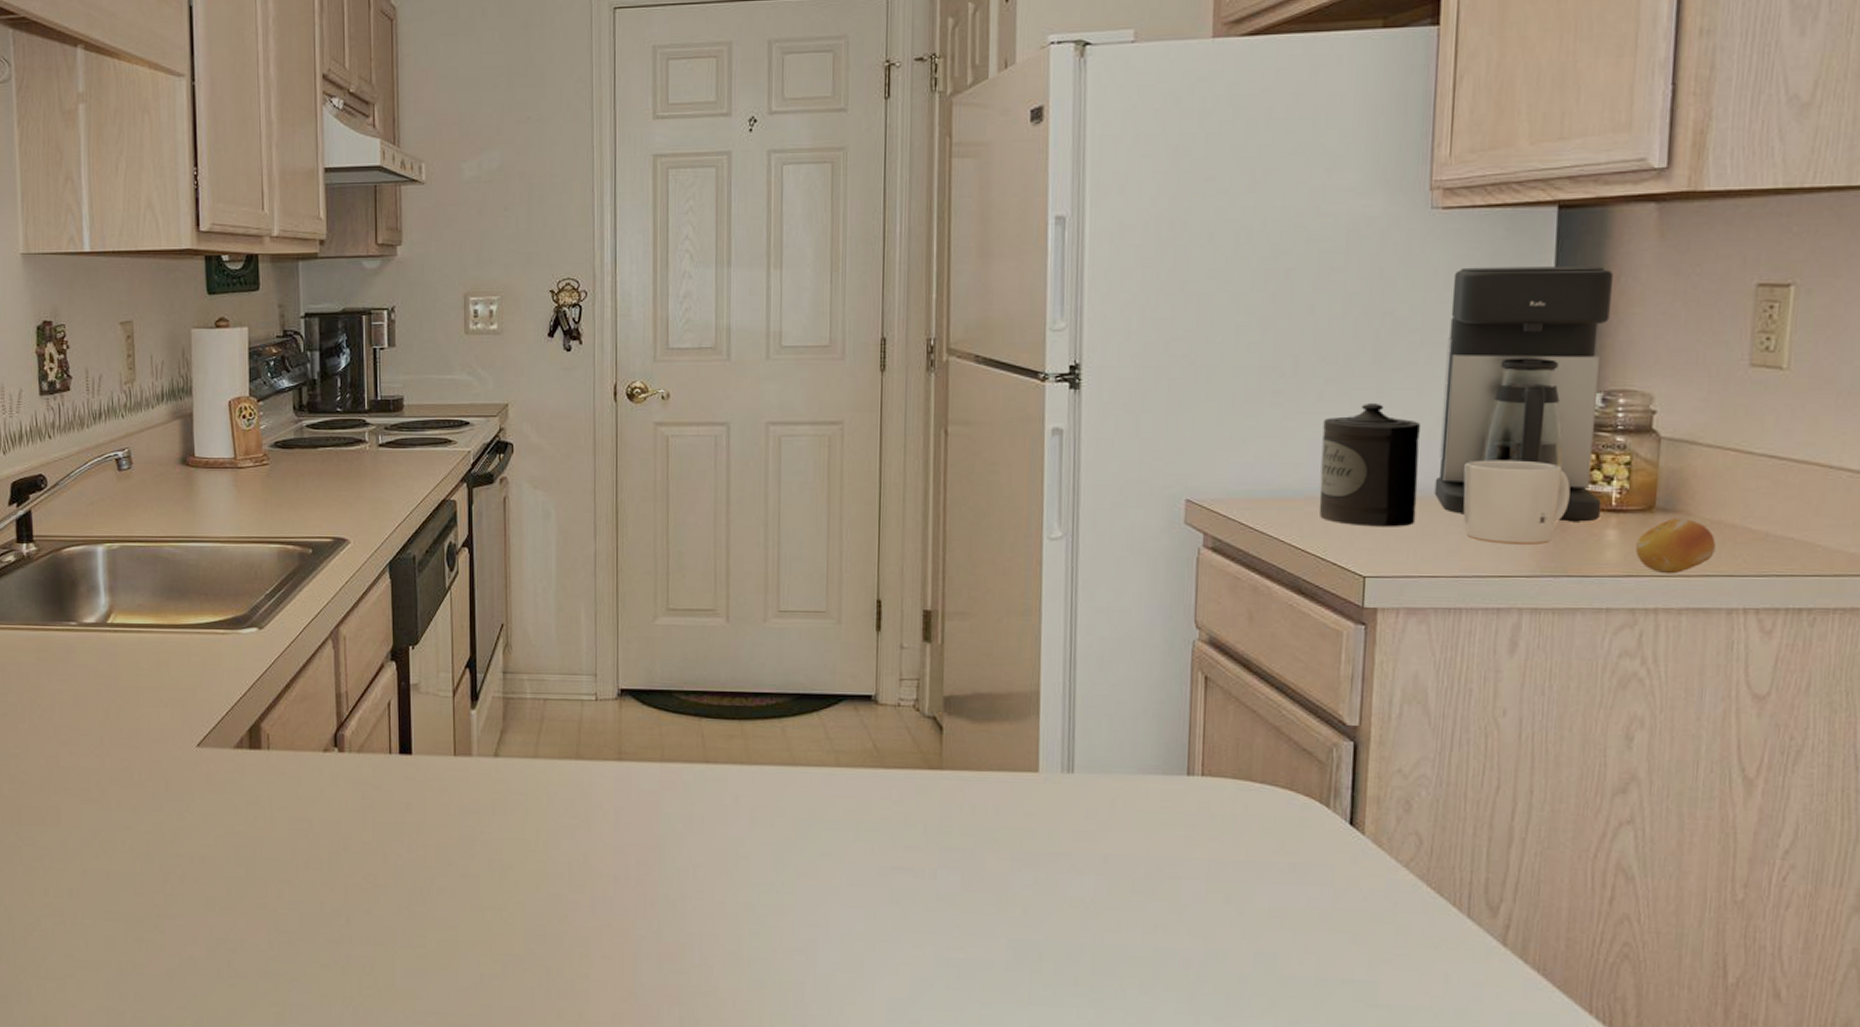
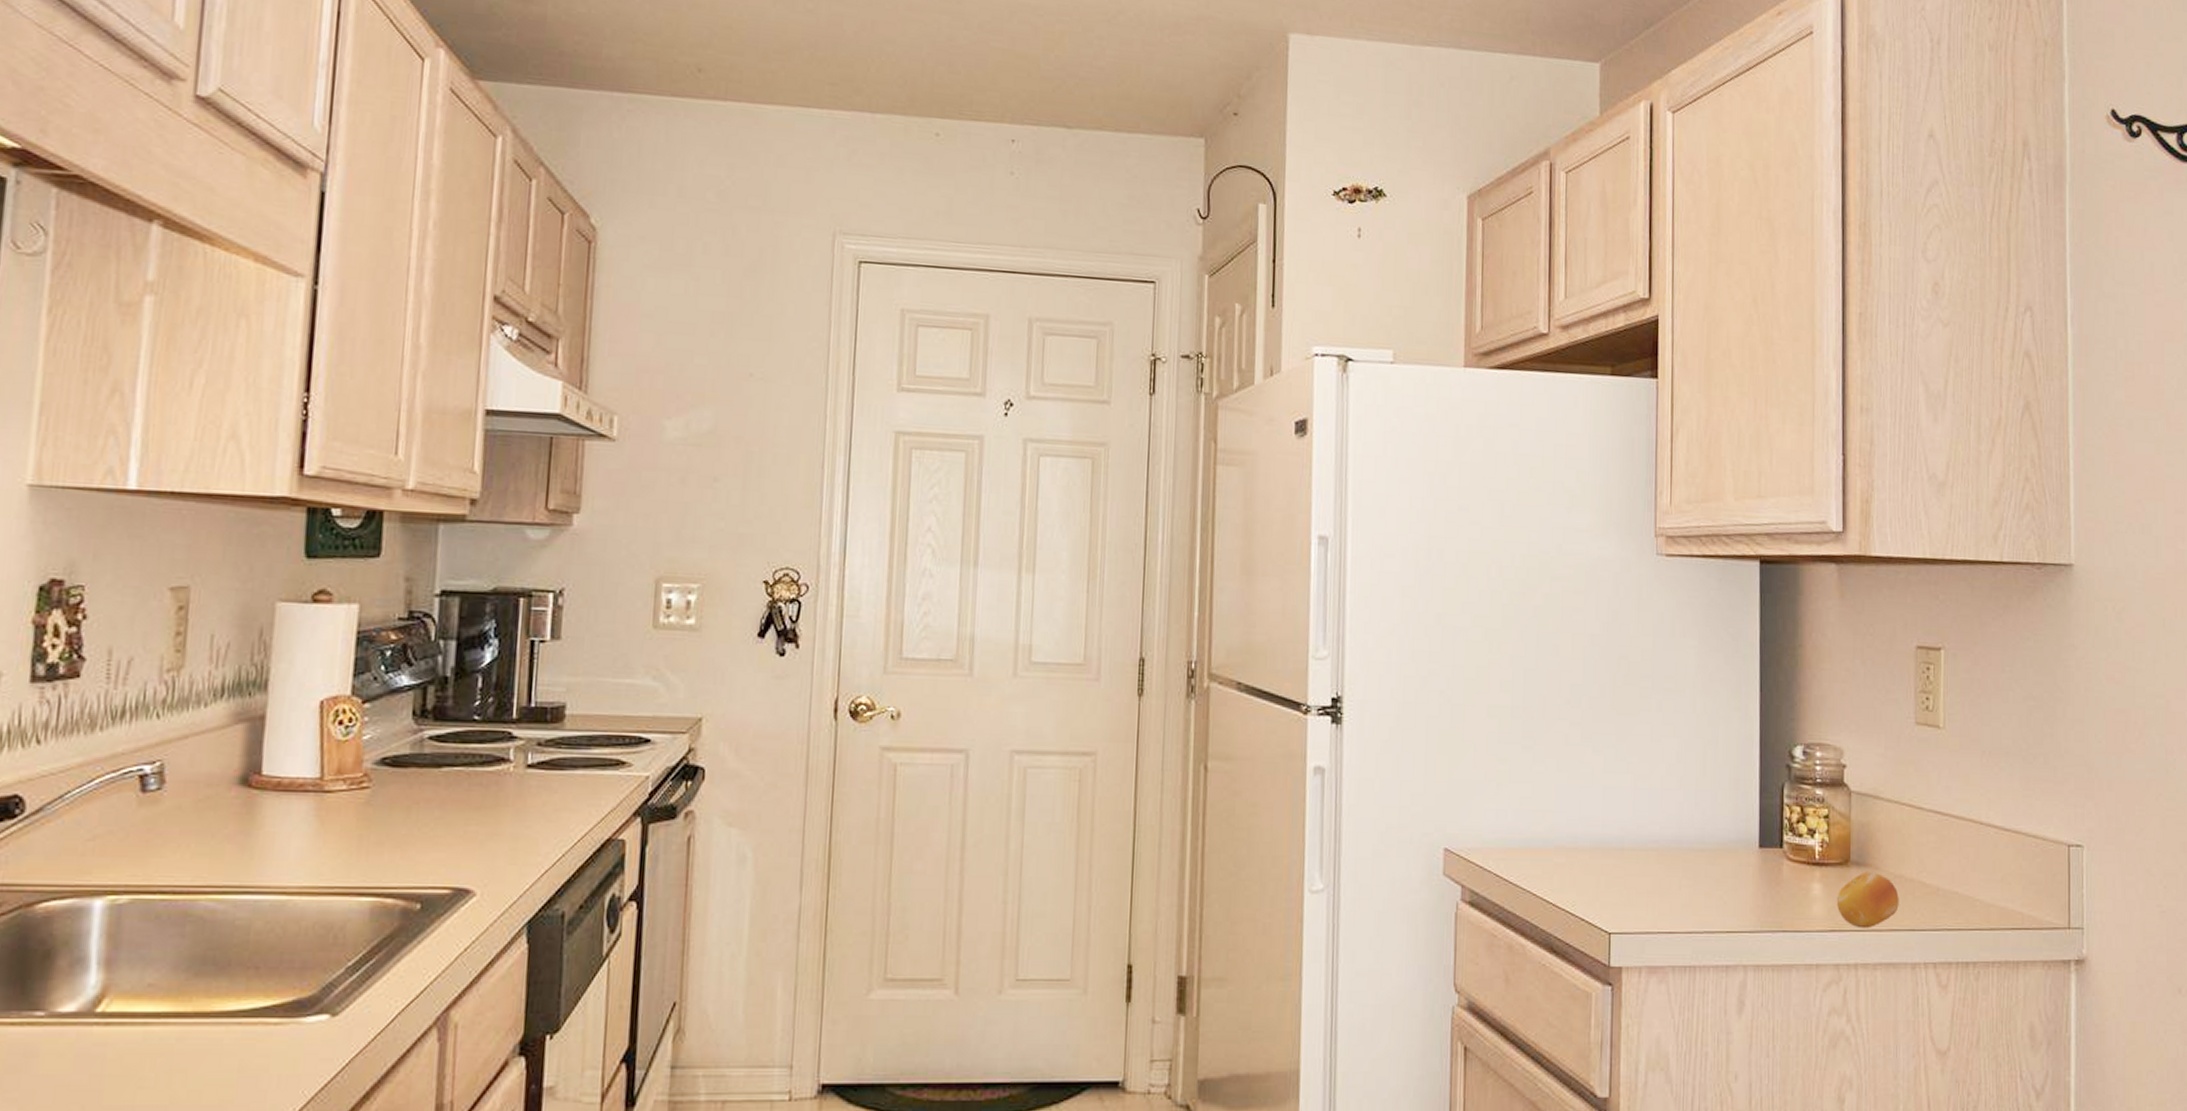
canister: present [1319,402,1420,527] -> none [1567,748,1654,880]
coffee maker: present [1434,266,1614,522] -> none [1668,615,1808,876]
mug: present [1463,460,1571,546] -> none [1692,810,1781,900]

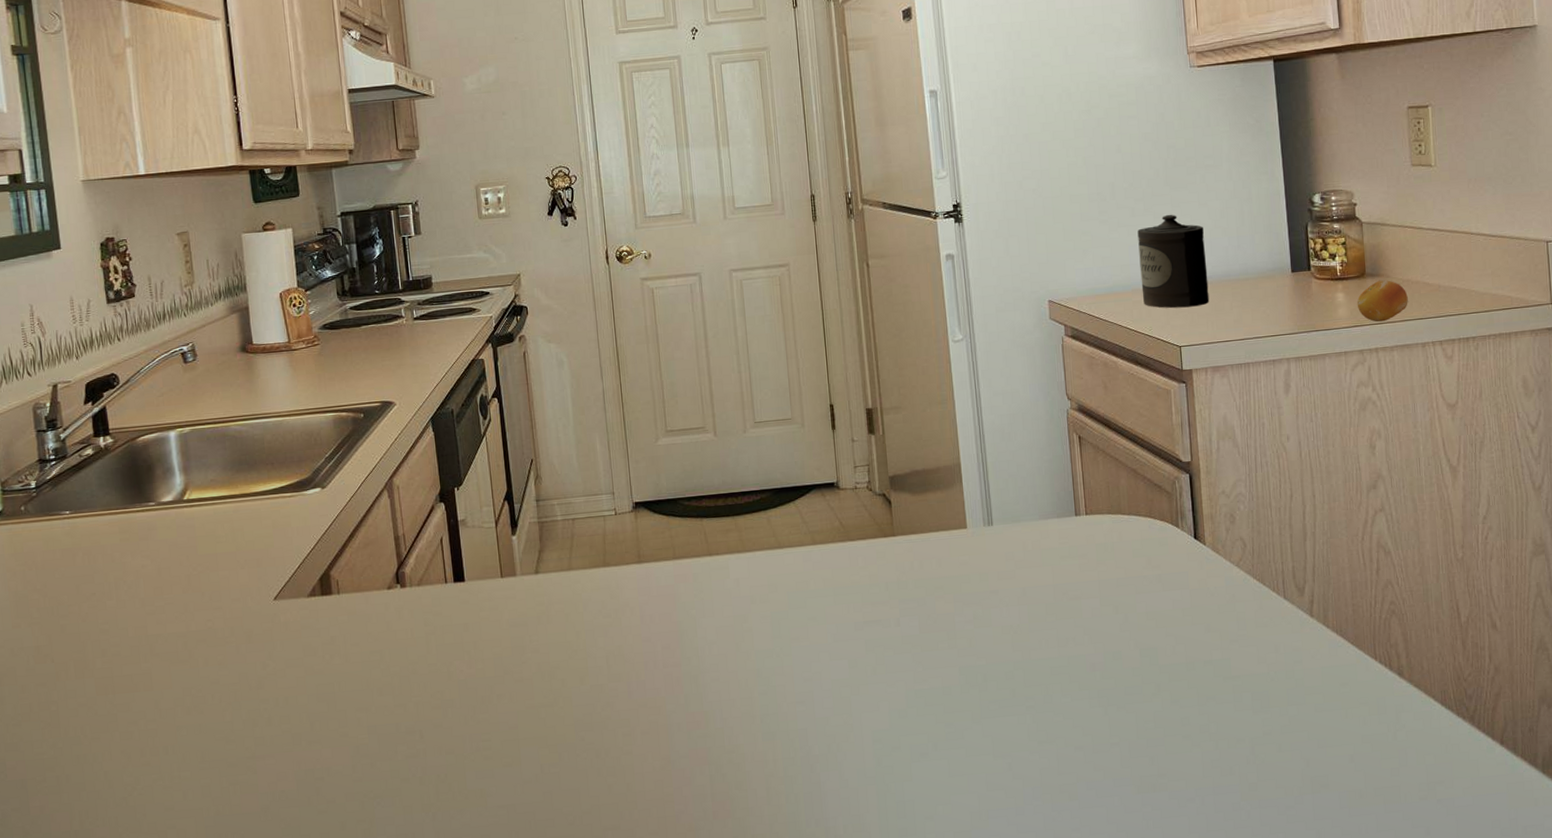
canister: none [1567,748,1654,880] -> present [1137,214,1210,309]

